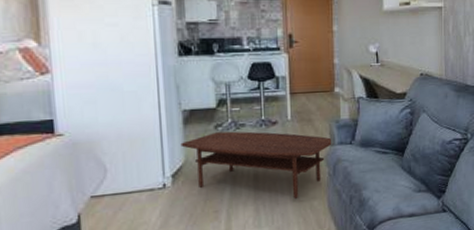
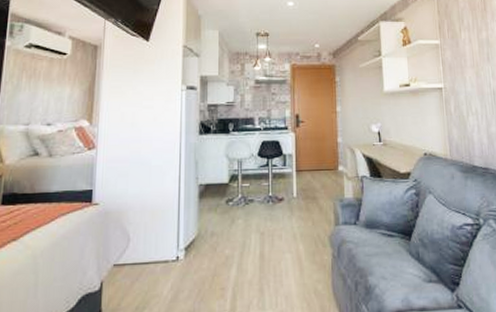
coffee table: present [180,131,334,200] -> none [195,206,338,282]

